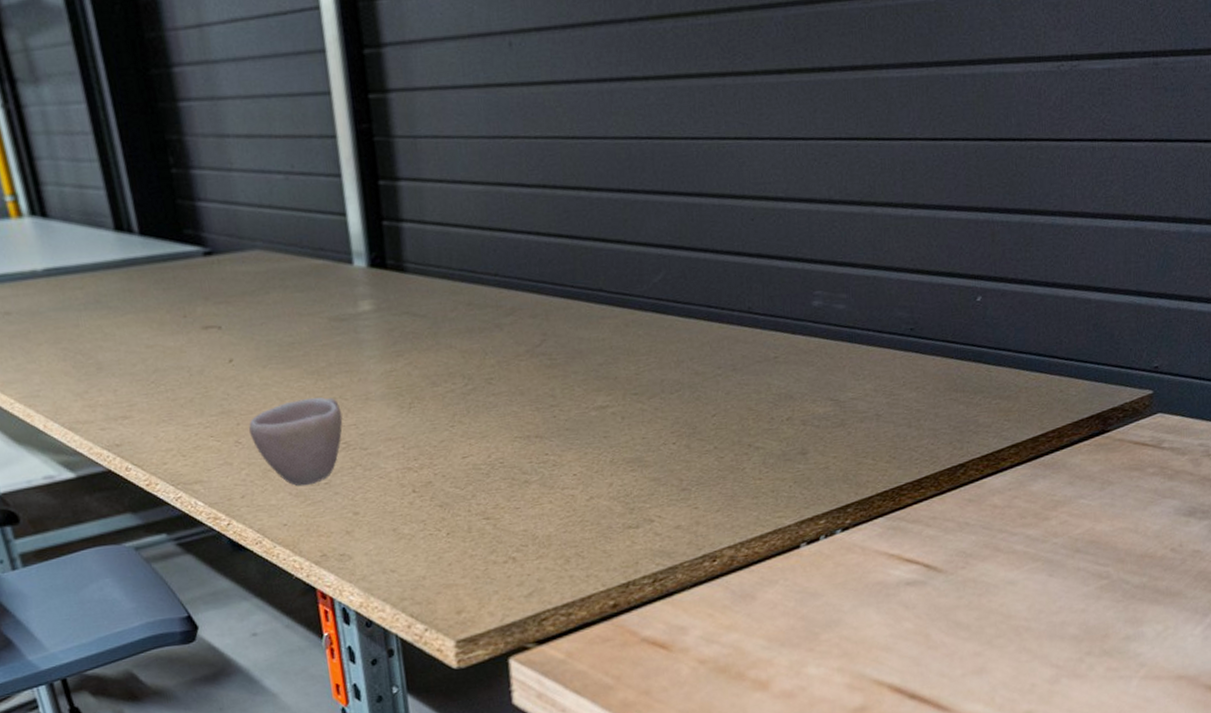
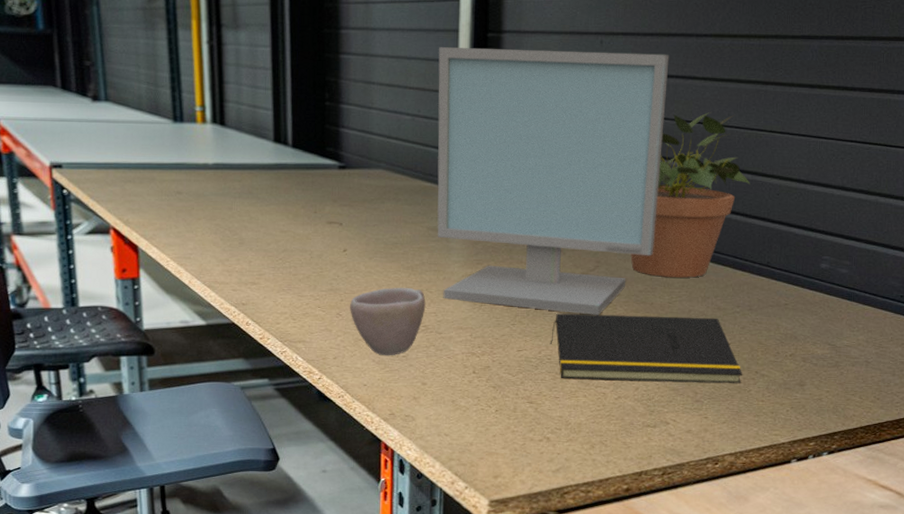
computer monitor: none [304,50,610,406] -> present [437,47,669,315]
notepad: none [499,385,733,485] -> present [550,313,742,384]
potted plant: none [582,122,718,344] -> present [630,112,750,278]

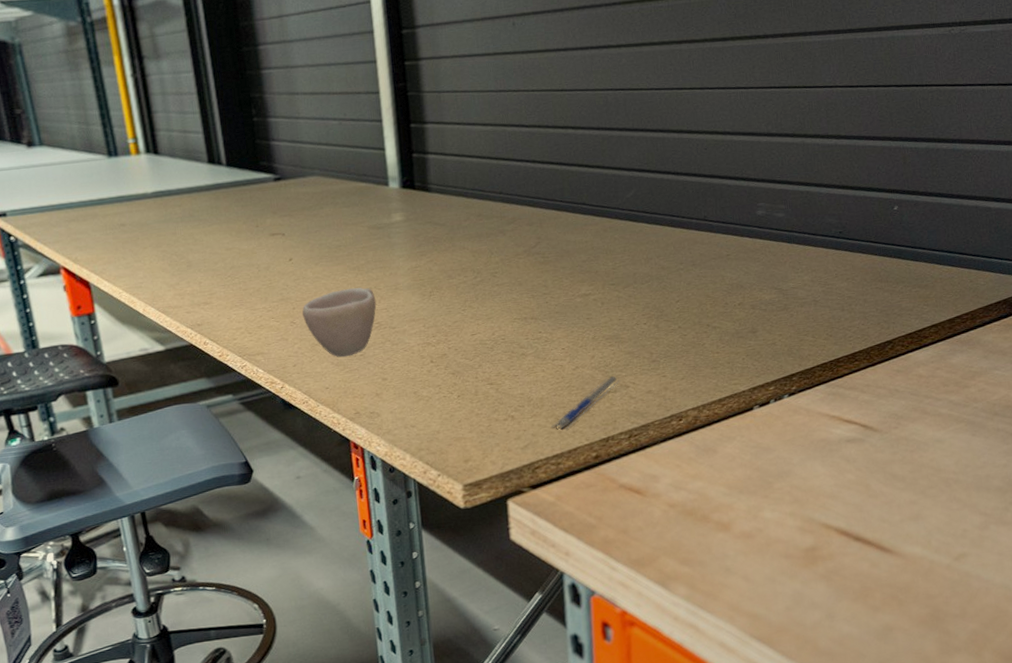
computer monitor: present [437,47,669,315] -> none [356,27,592,294]
notepad: present [550,313,742,384] -> none [502,277,694,357]
pen: none [586,411,661,458] -> present [551,376,620,430]
potted plant: present [630,112,750,278] -> none [569,78,677,245]

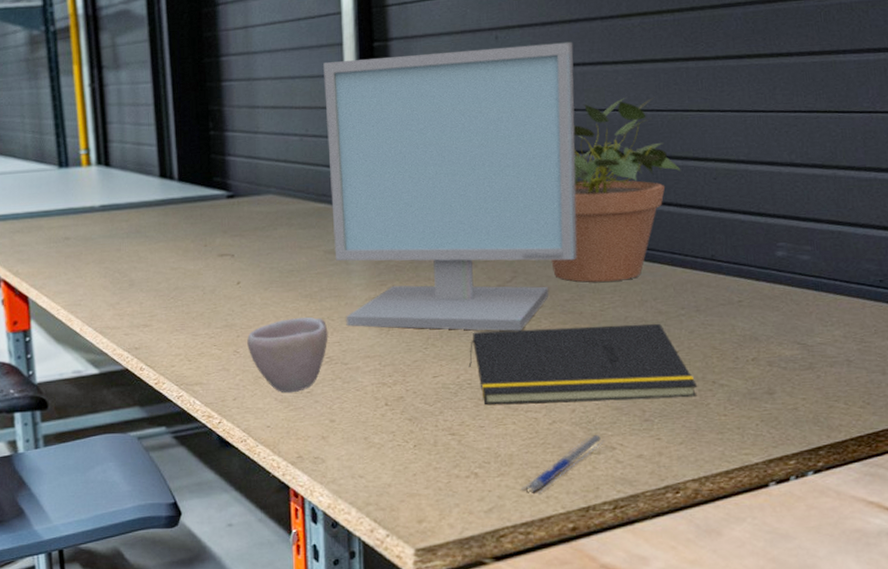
computer monitor: none [356,27,592,294] -> present [323,41,578,331]
notepad: none [502,277,694,357] -> present [468,323,697,406]
potted plant: none [569,78,677,245] -> present [551,98,681,283]

